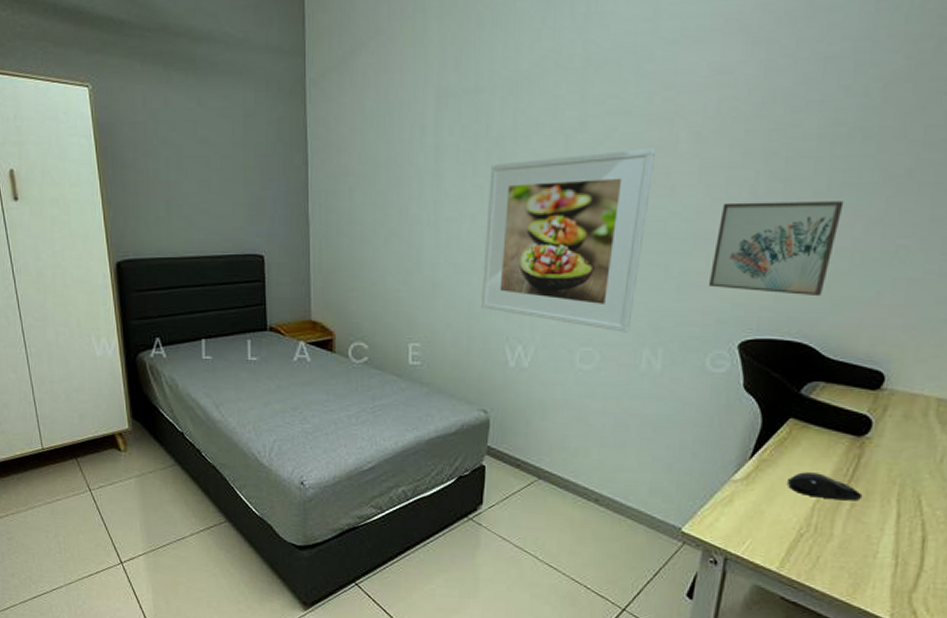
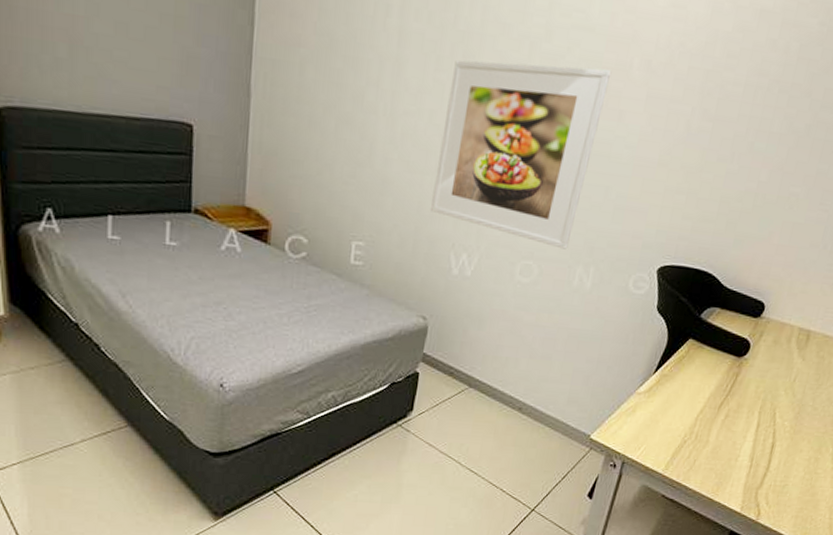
wall art: present [708,201,844,297] -> none [639,134,757,232]
computer mouse: present [786,472,863,501] -> none [680,387,735,413]

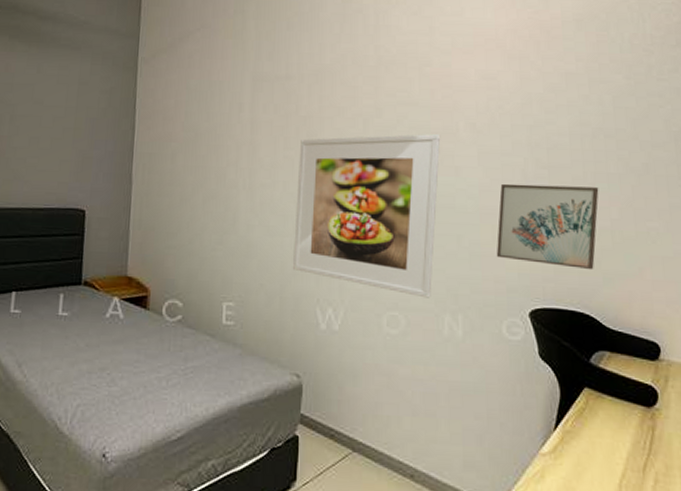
wall art: none [639,134,757,232] -> present [496,183,599,270]

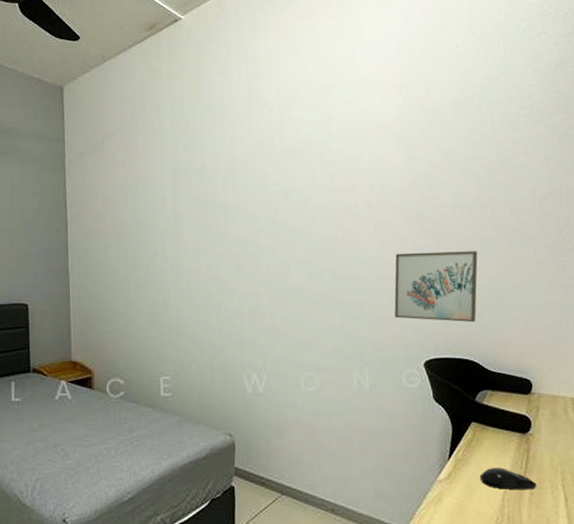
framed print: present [293,134,441,298] -> none [219,214,342,358]
computer mouse: none [591,445,664,477] -> present [479,467,537,490]

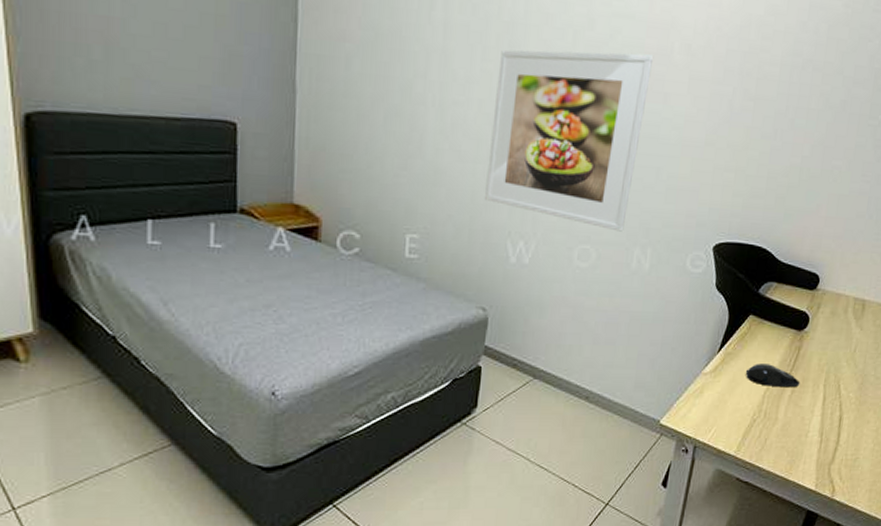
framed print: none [219,214,342,358] -> present [485,49,654,232]
wall art: present [394,251,478,323] -> none [691,114,797,206]

